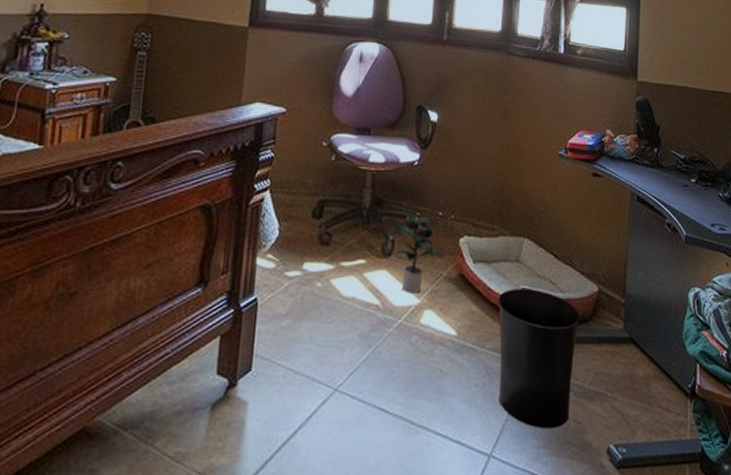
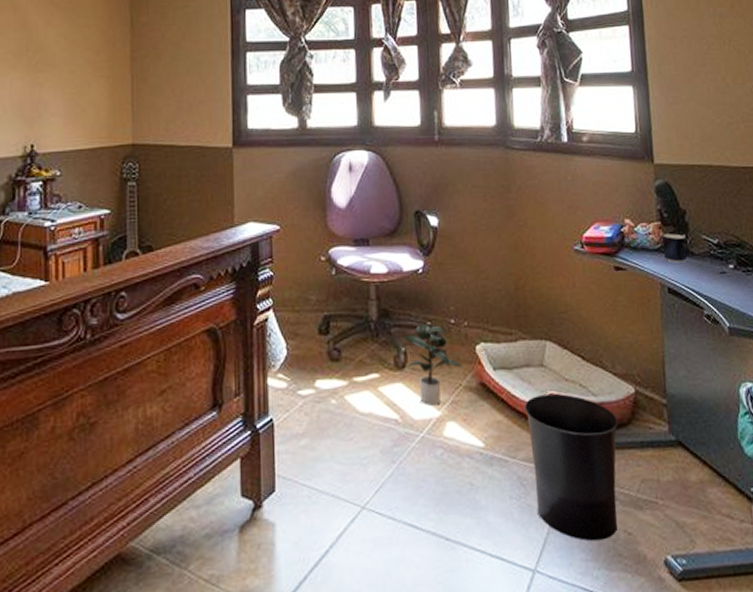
mug: none [636,146,658,174] -> present [661,233,688,263]

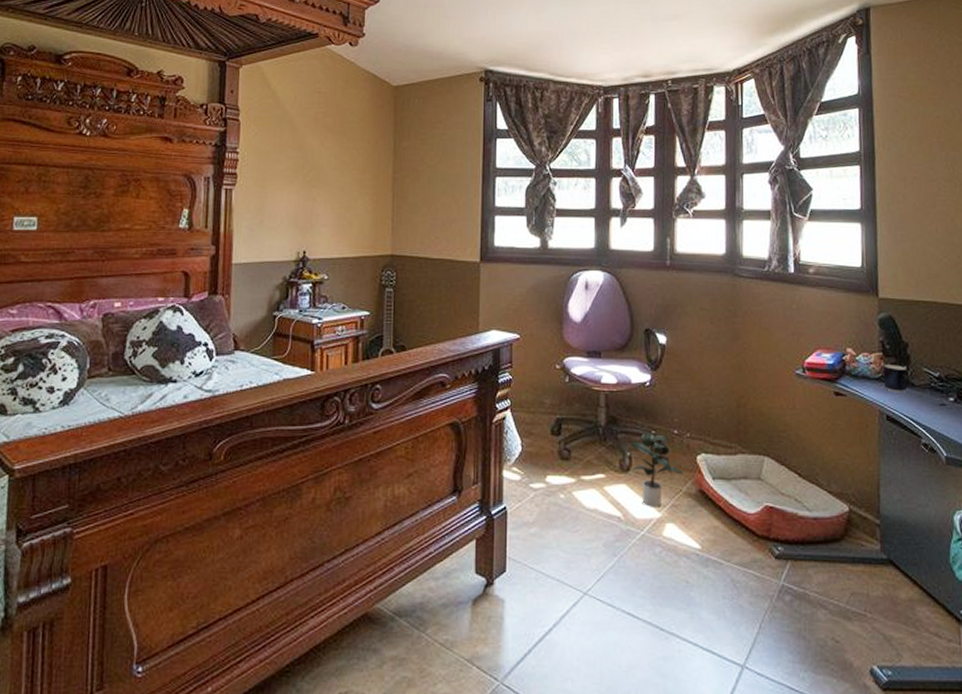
waste bin: present [524,393,618,542] -> none [741,505,831,645]

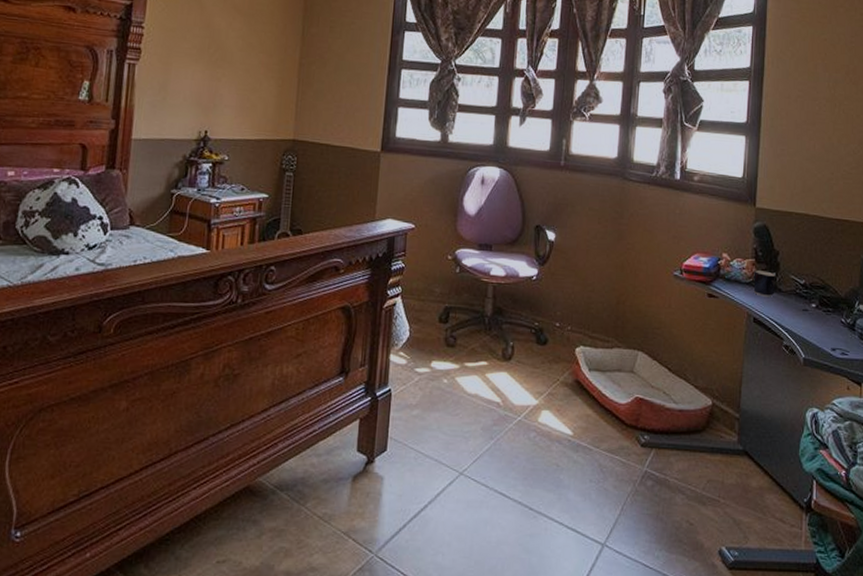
potted plant: present [628,431,684,507] -> none [512,323,563,395]

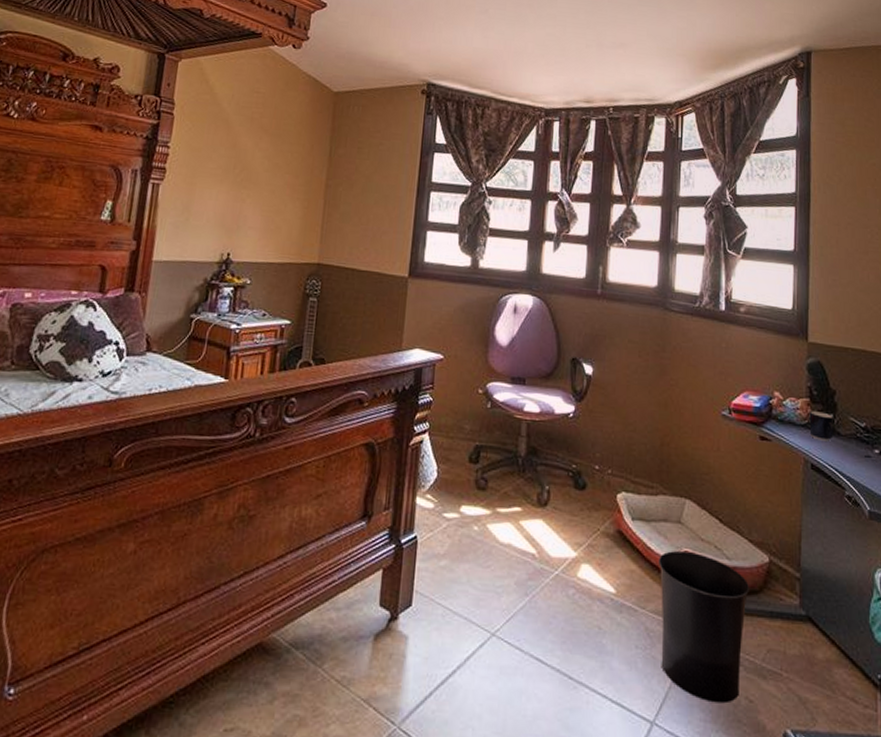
waste bin: none [612,396,693,527] -> present [659,550,749,704]

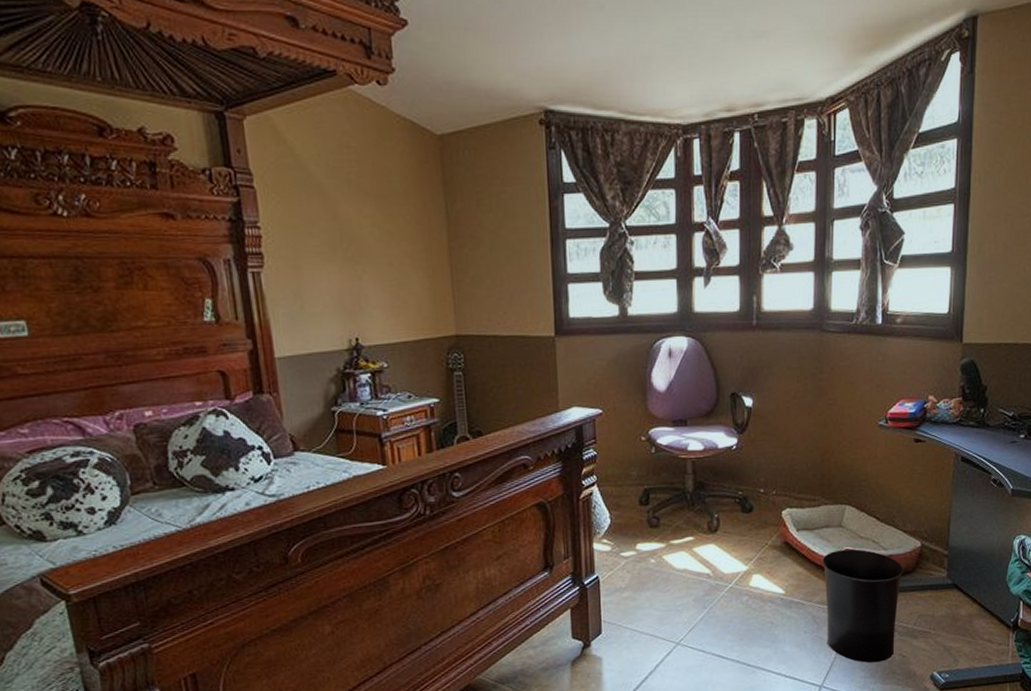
mug: present [809,411,835,441] -> none [961,408,984,435]

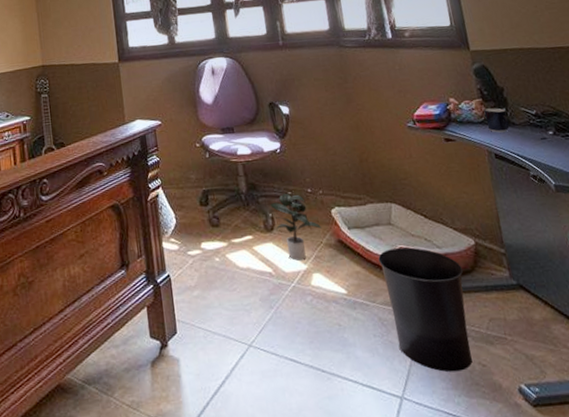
potted plant: none [716,493,770,562] -> present [269,193,322,261]
mug: none [961,408,984,435] -> present [483,107,510,133]

